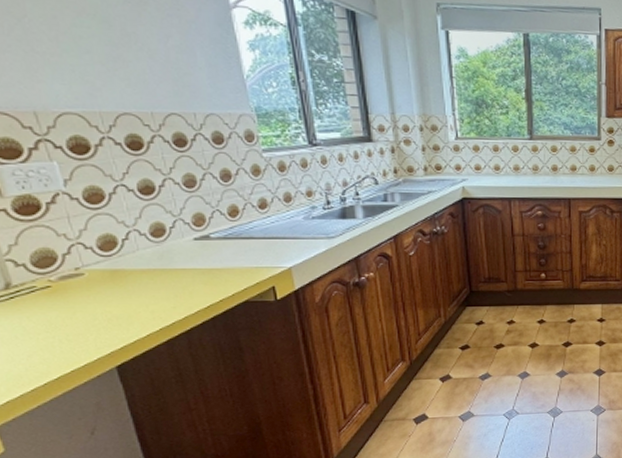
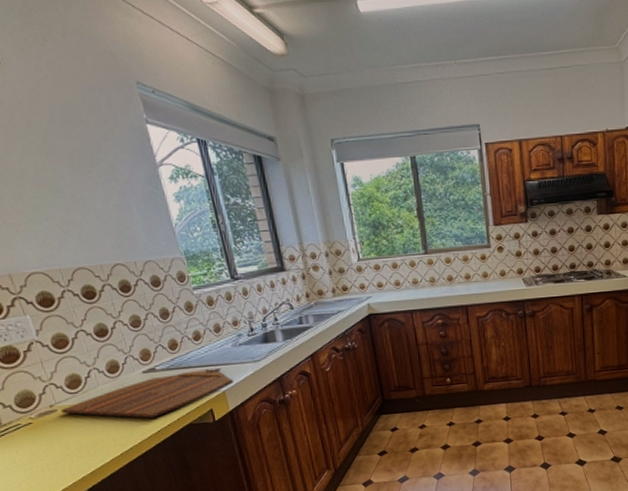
cutting board: none [88,242,302,292] -> present [60,368,234,419]

